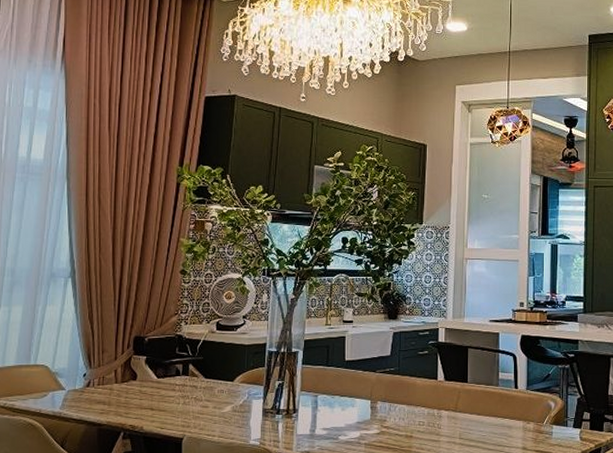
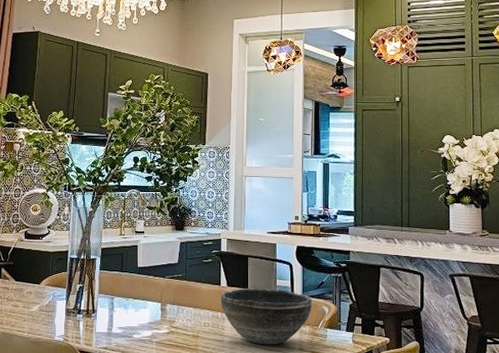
bowl: none [437,382,537,444] -> present [220,288,312,345]

